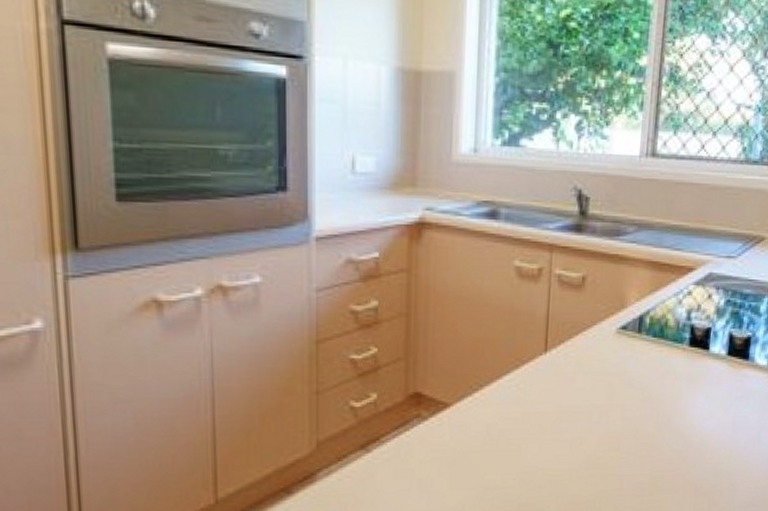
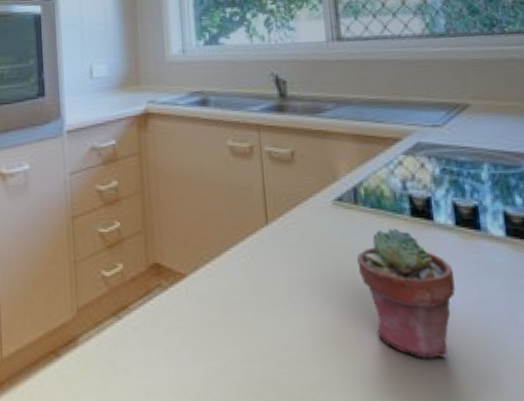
potted succulent: none [630,358,717,476] -> present [357,229,455,359]

